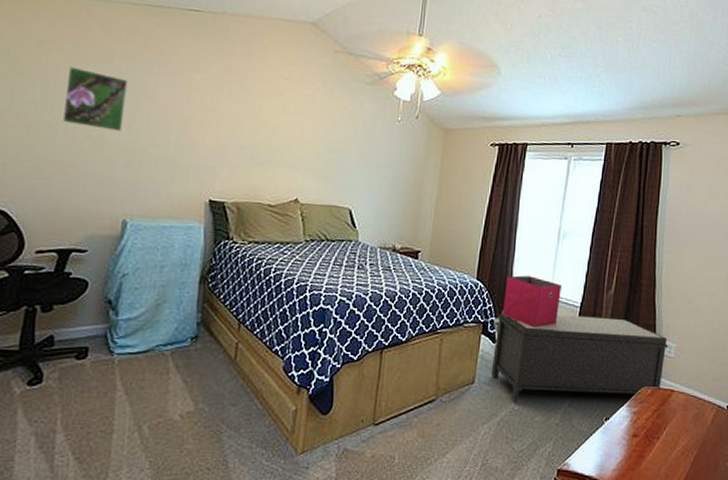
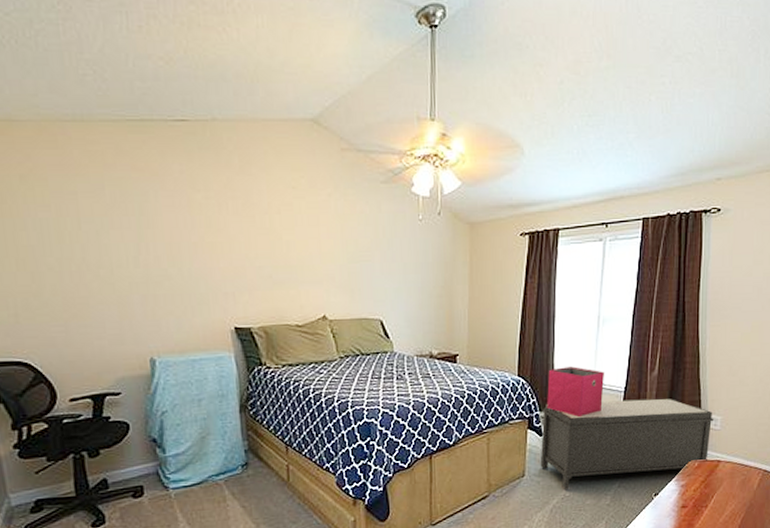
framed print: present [62,66,128,133] -> none [57,201,130,267]

